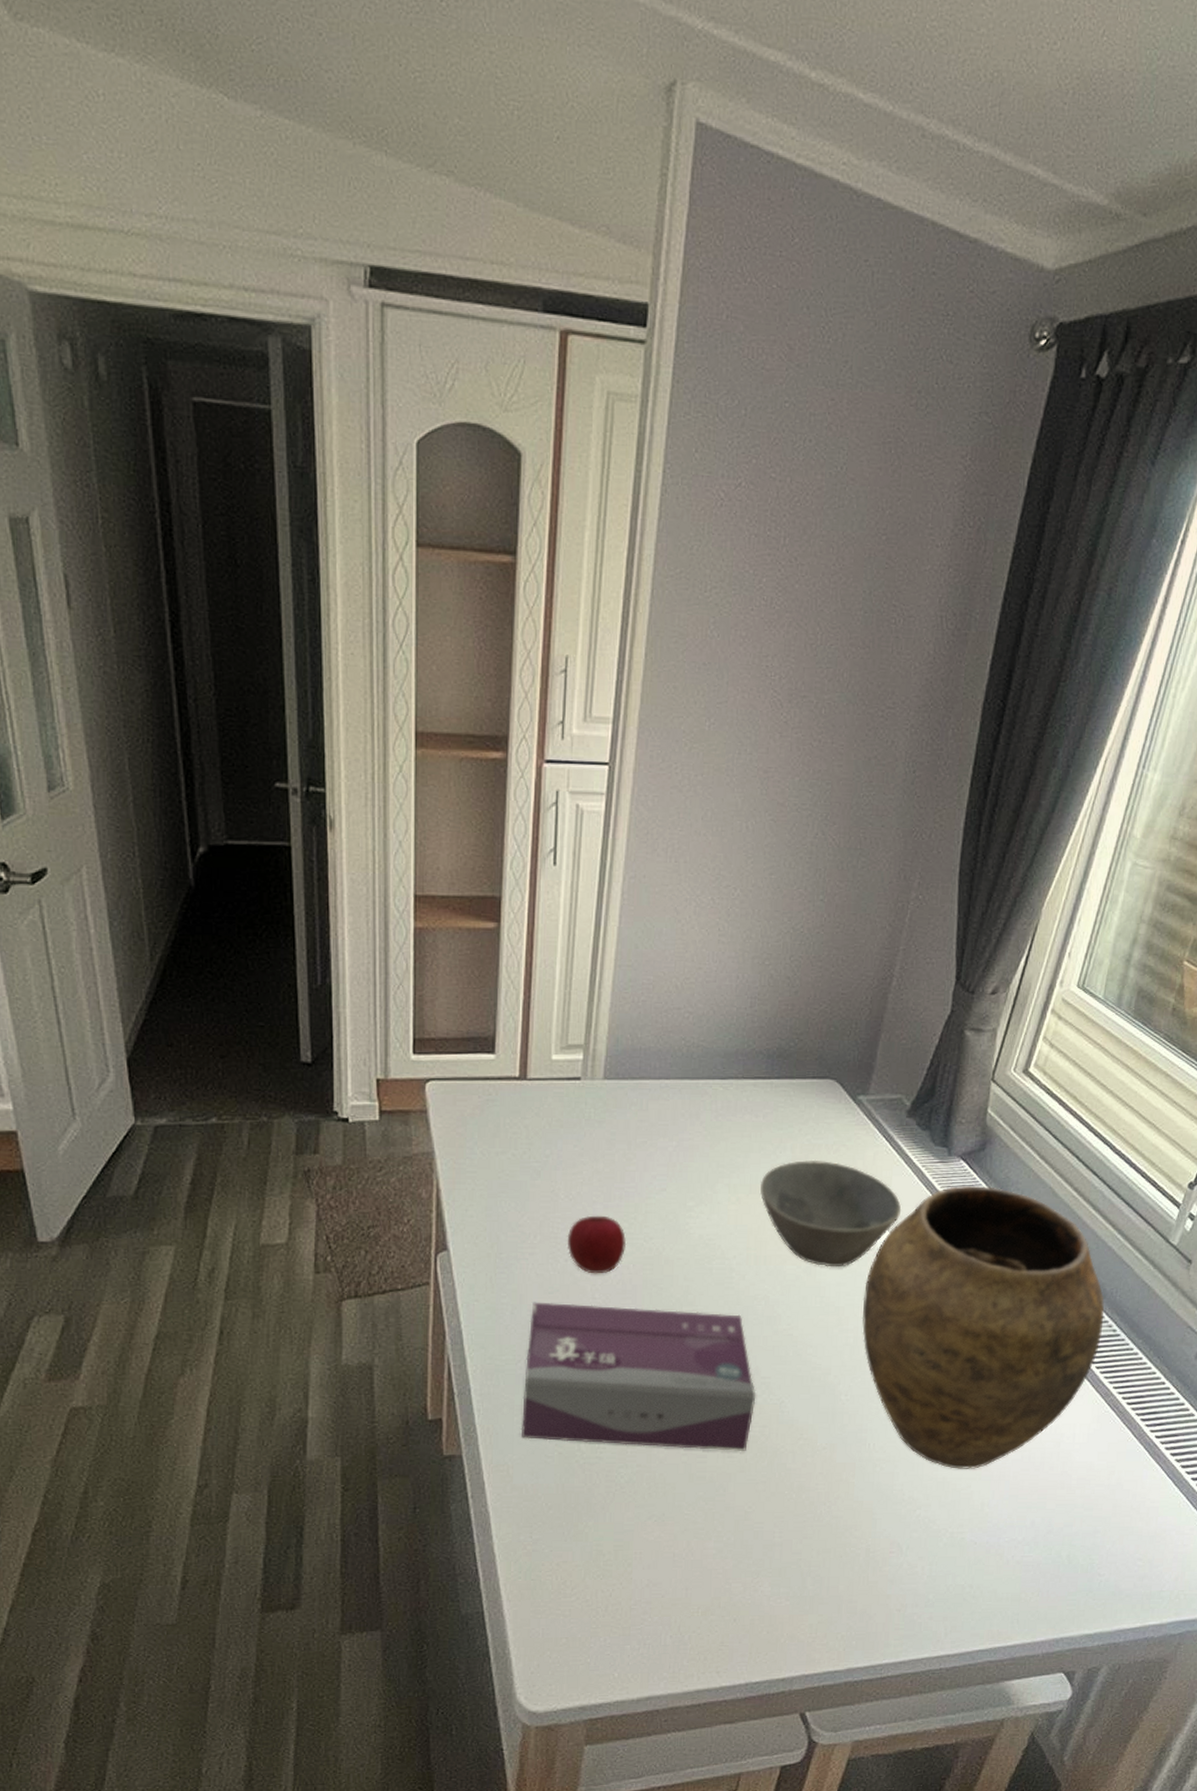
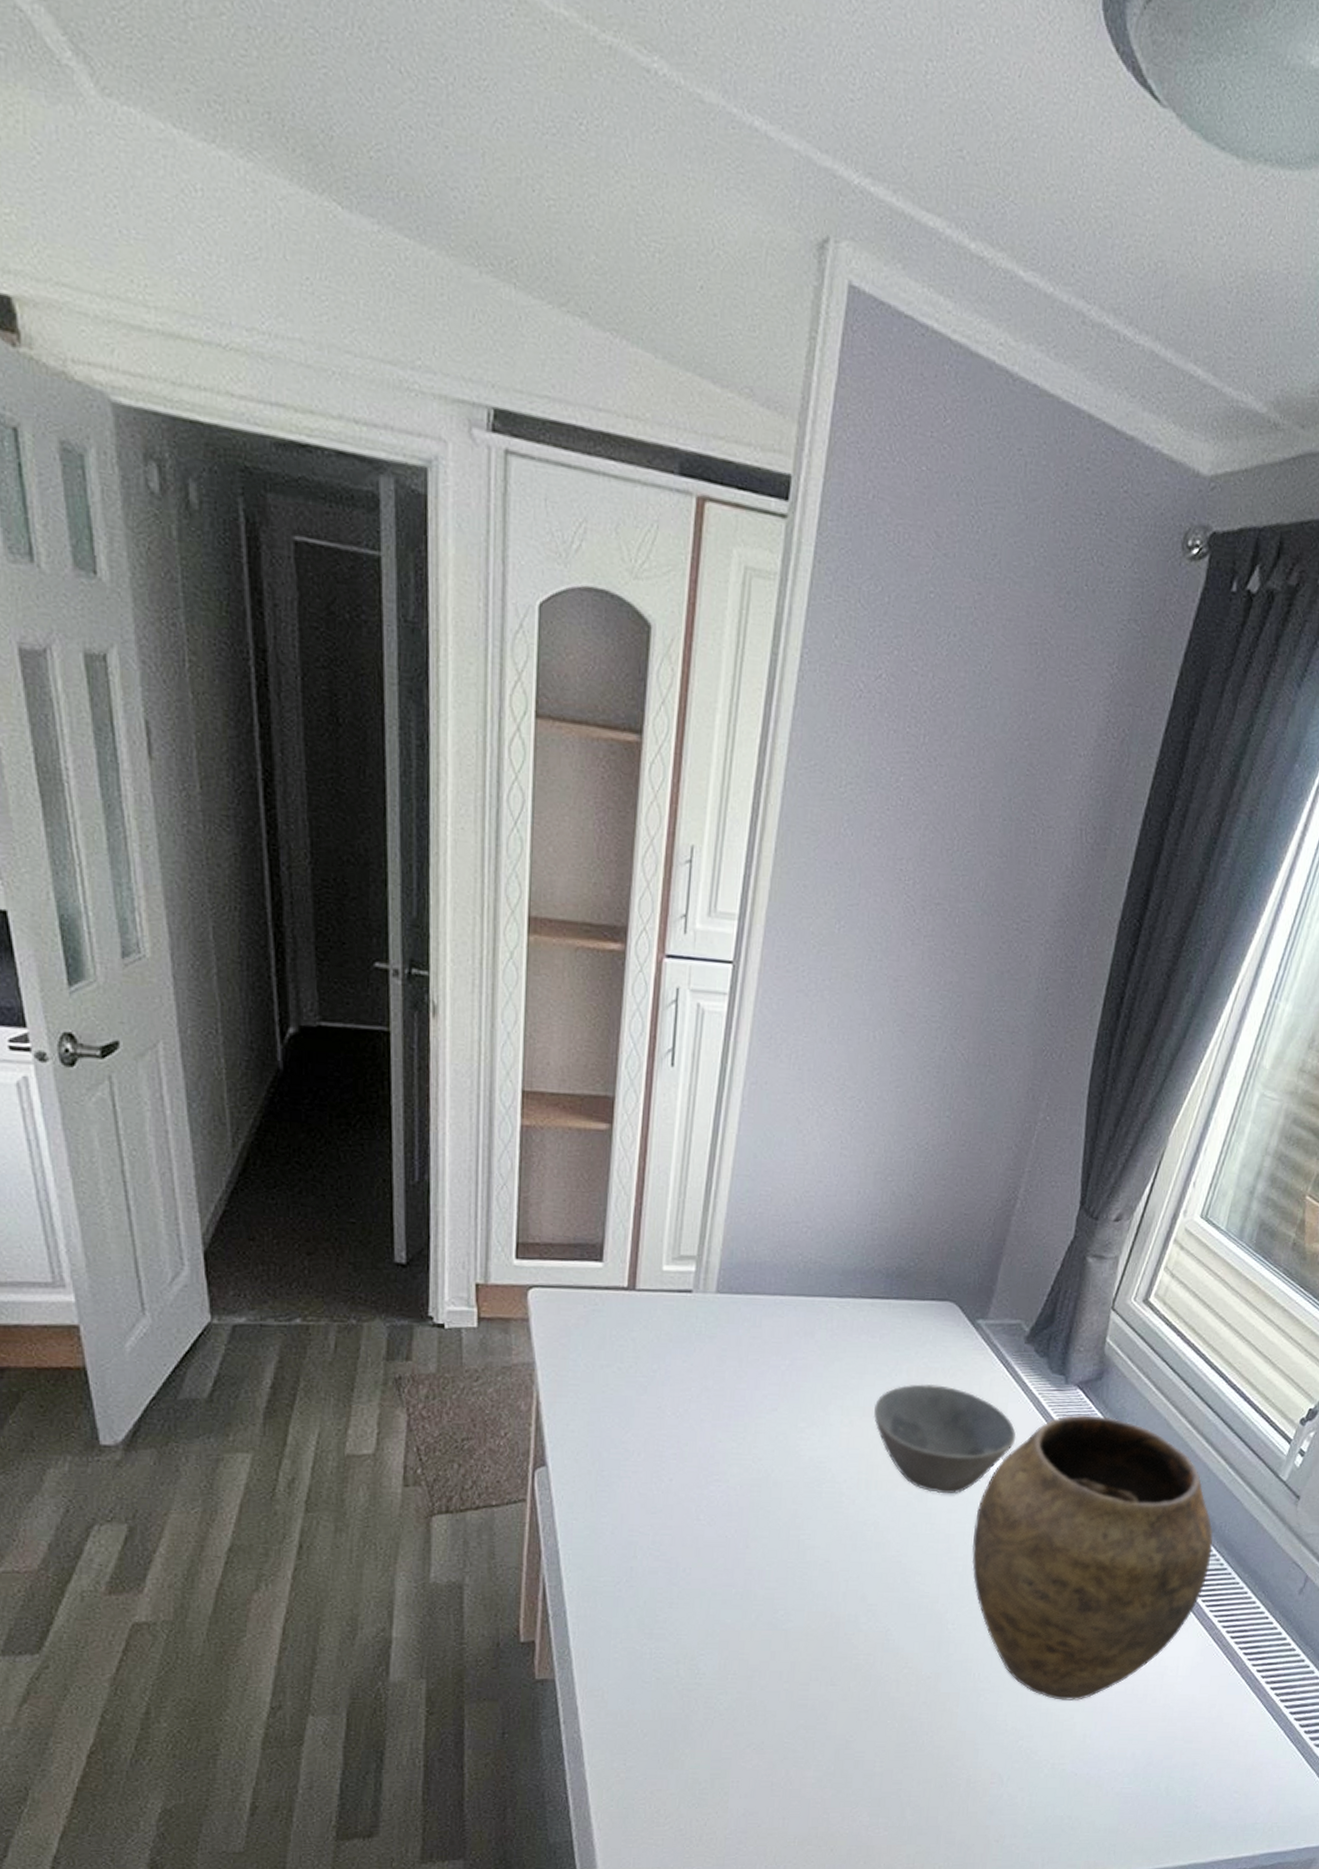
tissue box: present [521,1302,755,1451] -> none [617,1522,861,1679]
apple: present [567,1215,627,1274] -> none [672,1434,734,1495]

